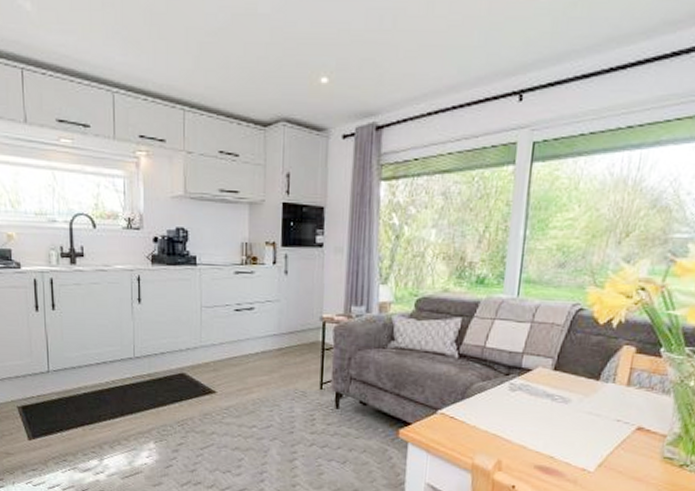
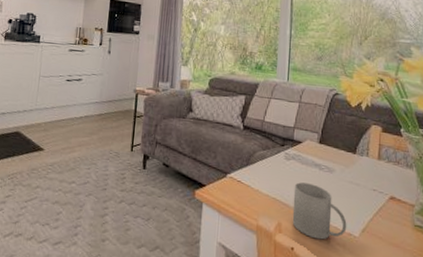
mug: none [514,415,581,477] -> present [292,182,347,240]

